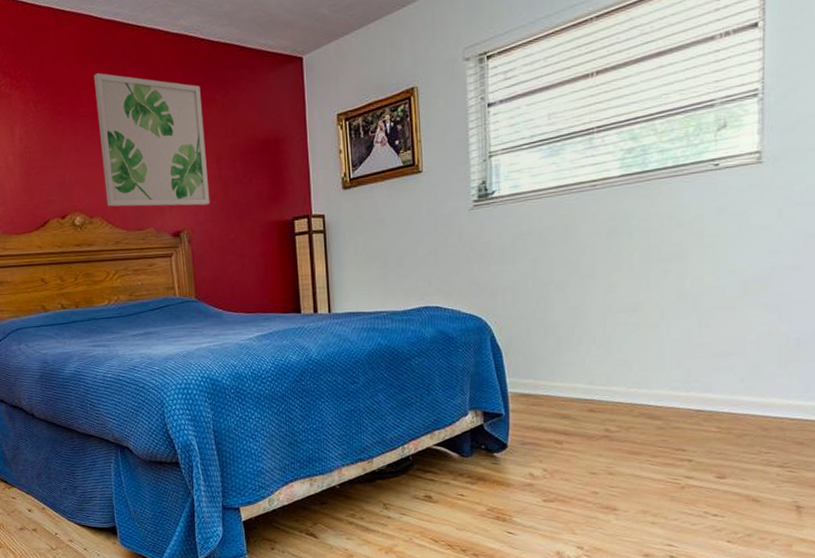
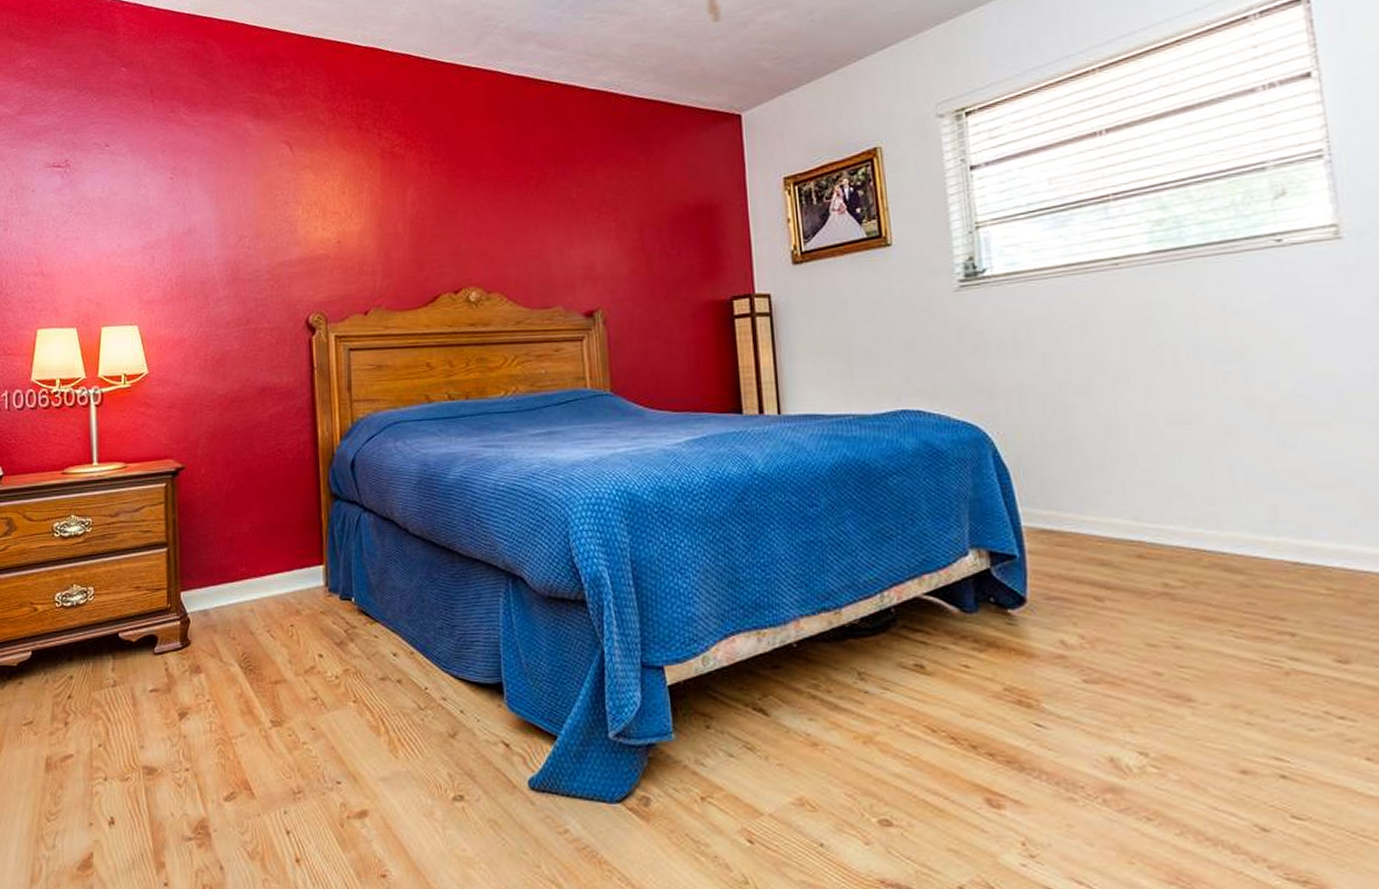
wall art: present [94,73,210,207] -> none [499,132,631,281]

